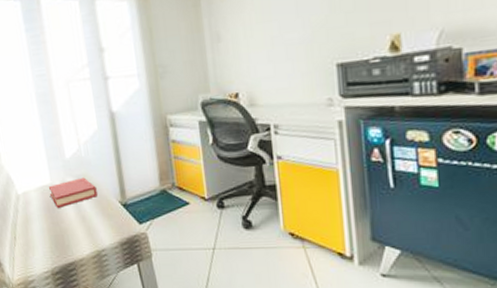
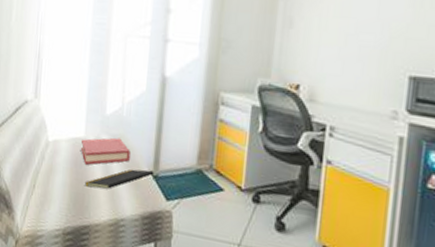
notepad: none [61,200,124,228] -> present [85,169,154,189]

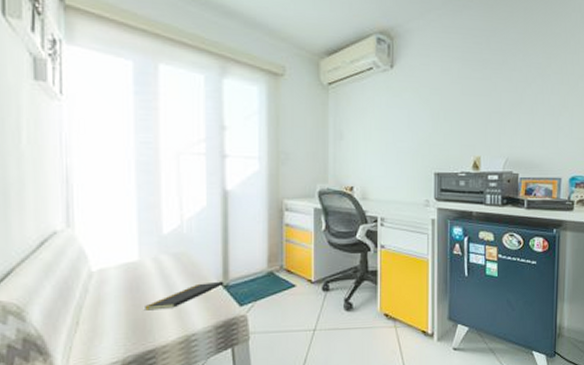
hardback book: present [81,137,130,165] -> none [136,255,196,288]

